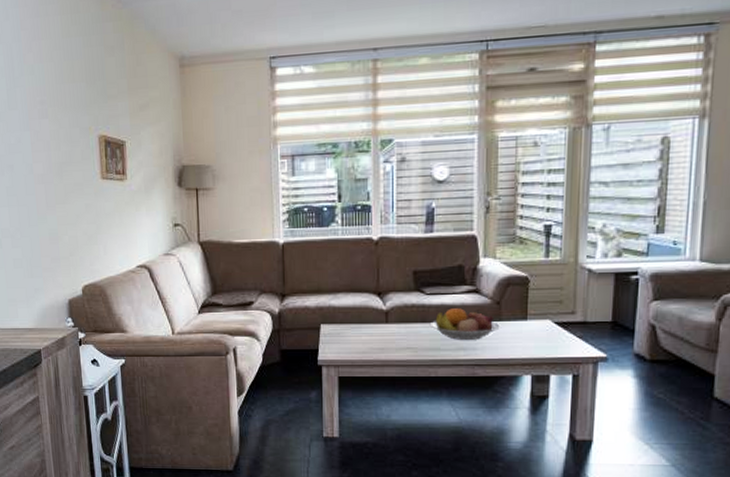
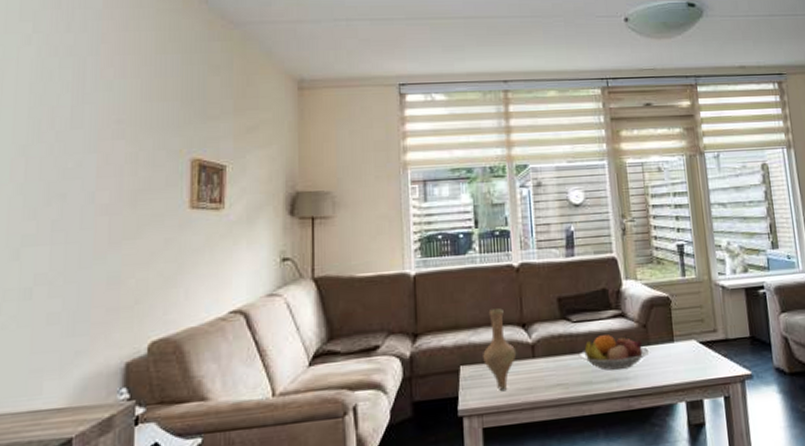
vase: none [341,277,371,348] -> present [483,308,517,390]

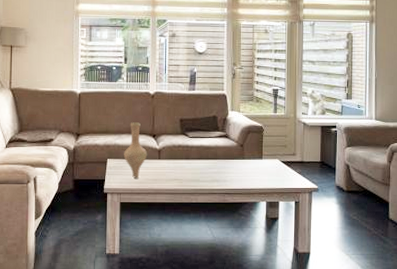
fruit bowl: present [578,334,651,370] -> none [191,149,245,174]

